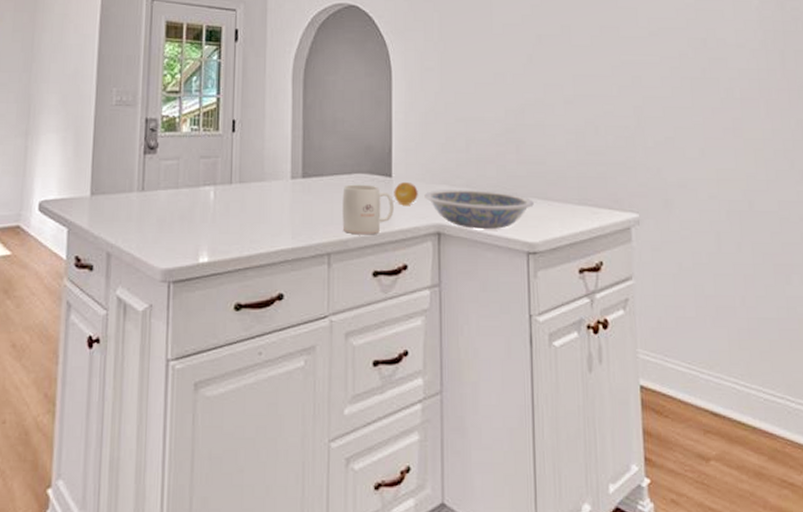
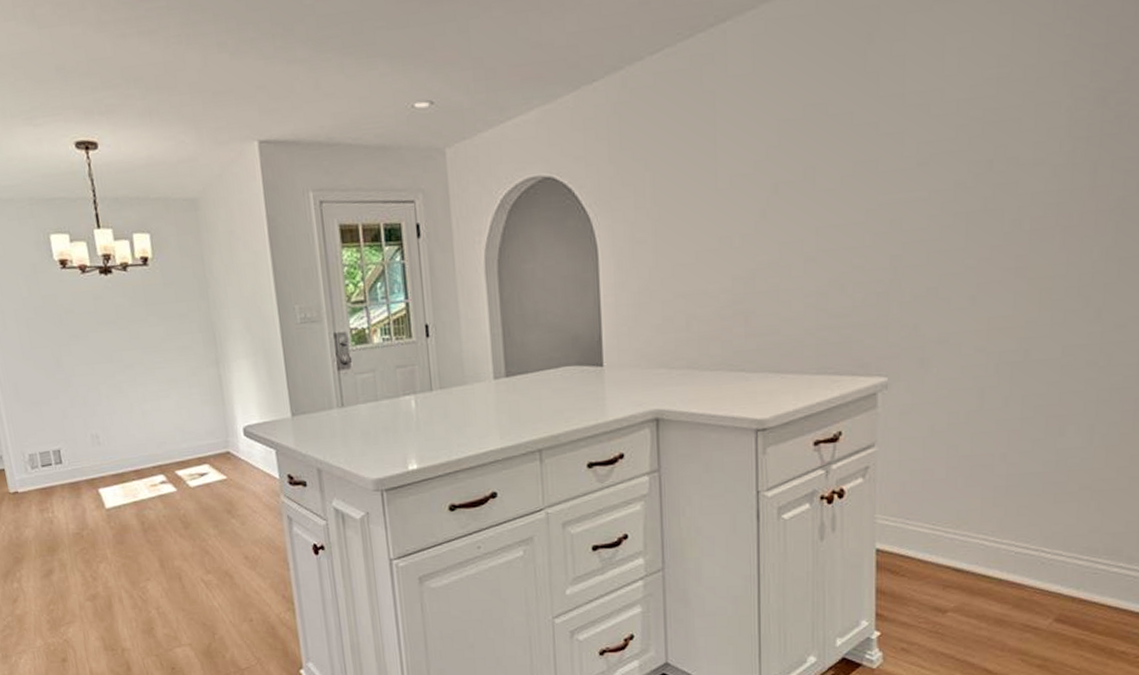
mug: present [342,184,394,235] -> none [550,376,607,429]
fruit: present [394,181,418,205] -> none [606,369,633,394]
ceramic bowl: present [424,190,534,230] -> none [640,370,764,412]

